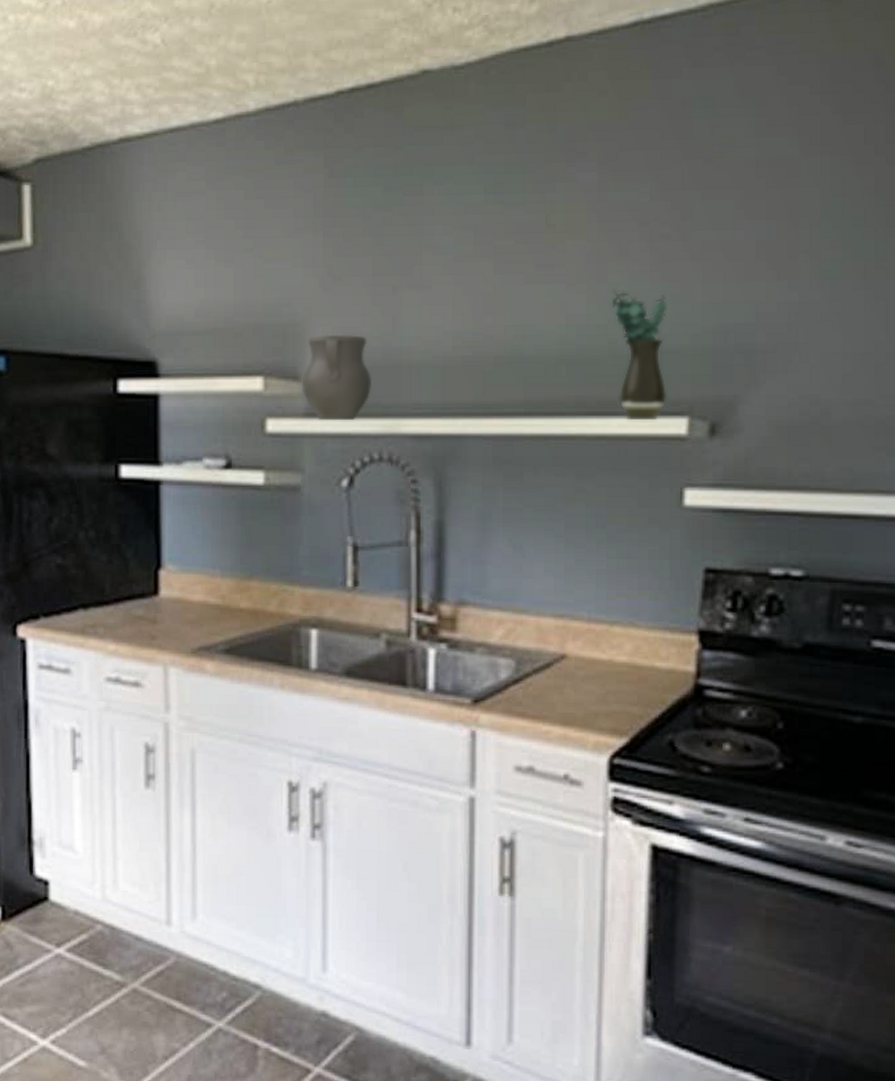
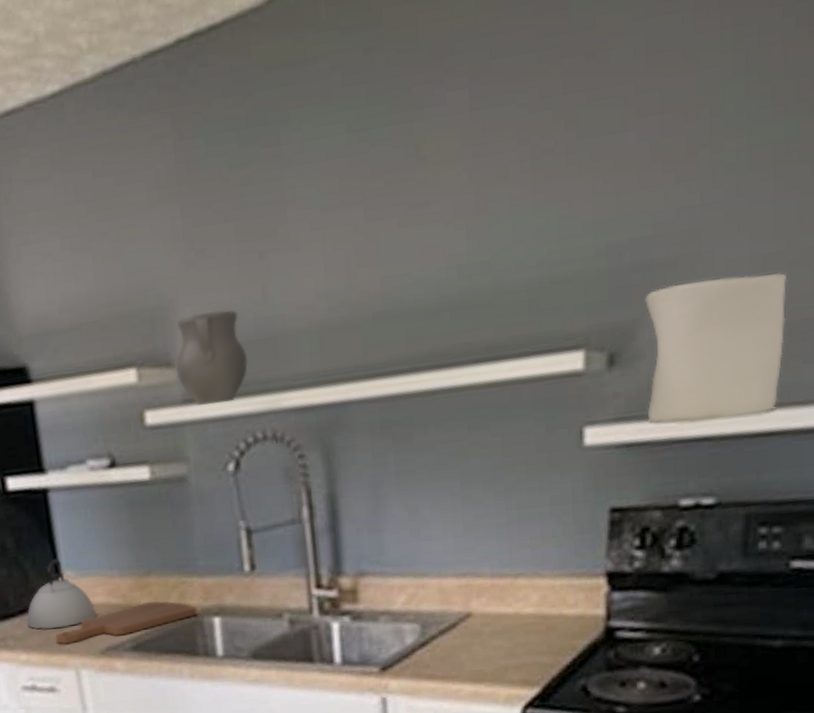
kettle: none [120,550,193,622] -> present [27,558,97,630]
cutting board: none [148,605,295,639] -> present [55,600,198,645]
vase: present [611,289,668,421] -> none [493,219,561,363]
ceramic pot: none [745,369,873,497] -> present [645,272,787,424]

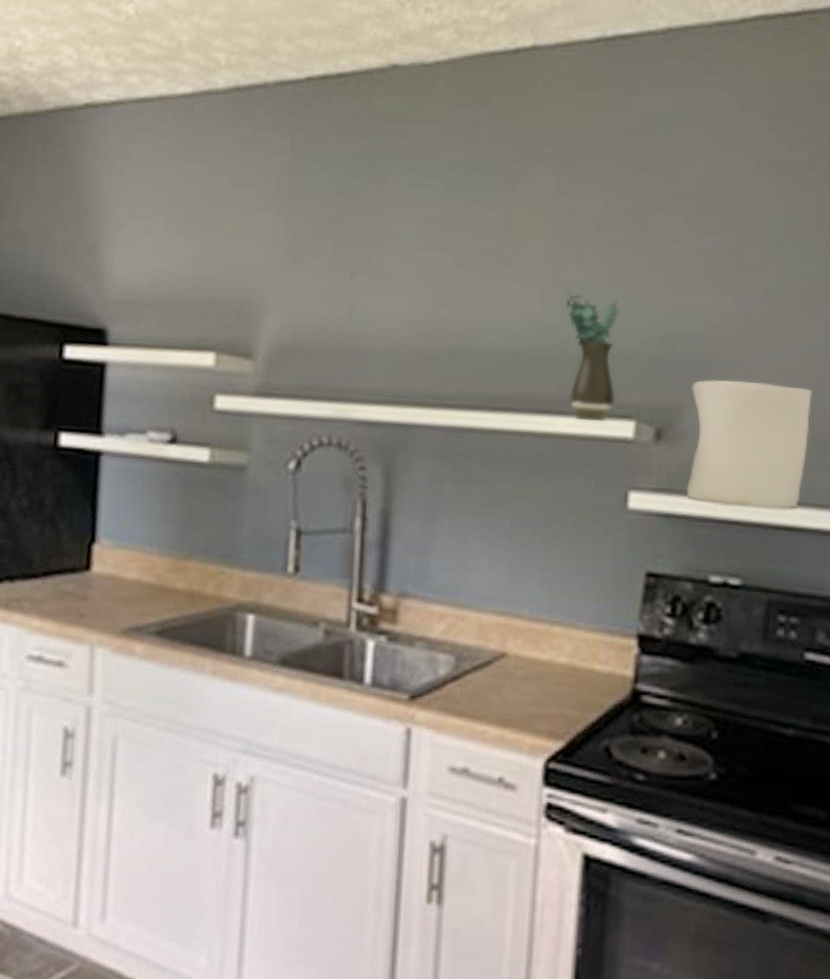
kettle: present [27,558,97,630] -> none [48,524,126,599]
cutting board: present [55,600,198,645] -> none [76,586,232,618]
ceramic jug: present [176,310,248,405] -> none [255,314,325,402]
vase: none [493,219,561,363] -> present [565,291,620,422]

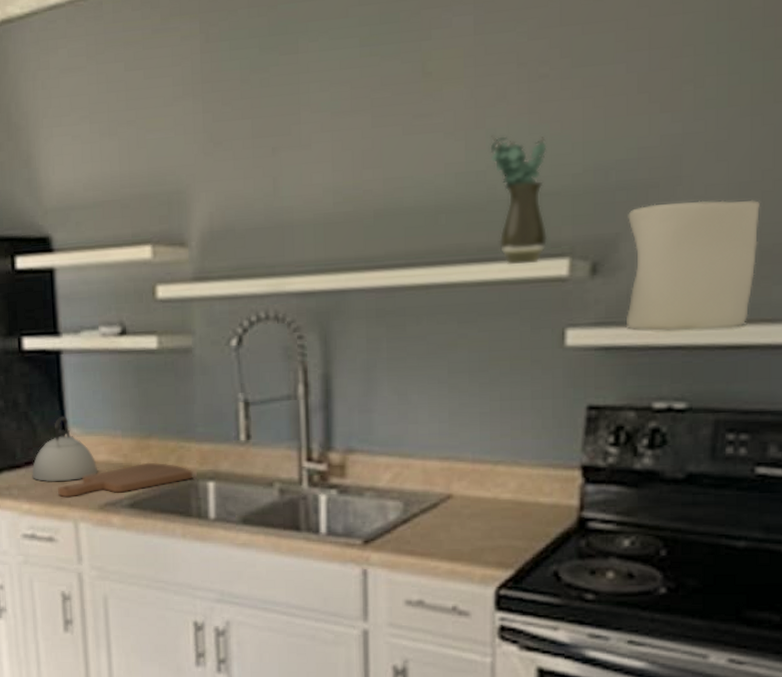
kettle: none [48,524,126,599] -> present [32,416,98,482]
cutting board: none [76,586,232,618] -> present [58,462,193,498]

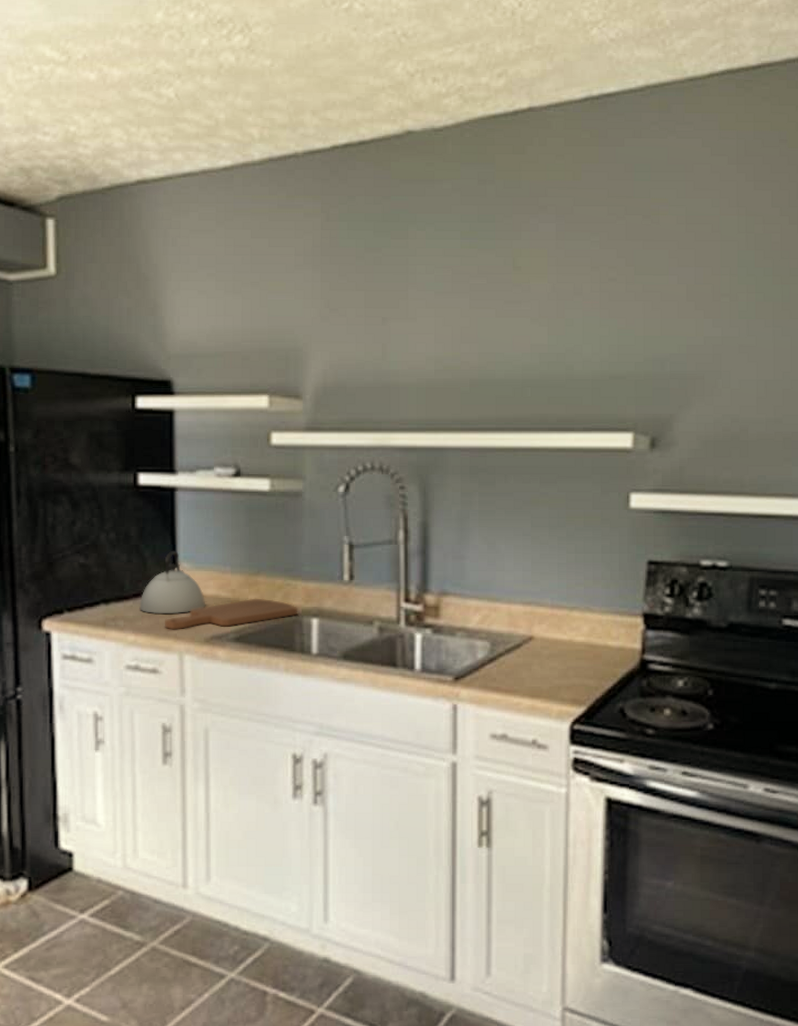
vase: present [490,134,548,265] -> none [568,324,616,436]
ceramic pot: present [627,199,760,331] -> none [679,392,781,500]

